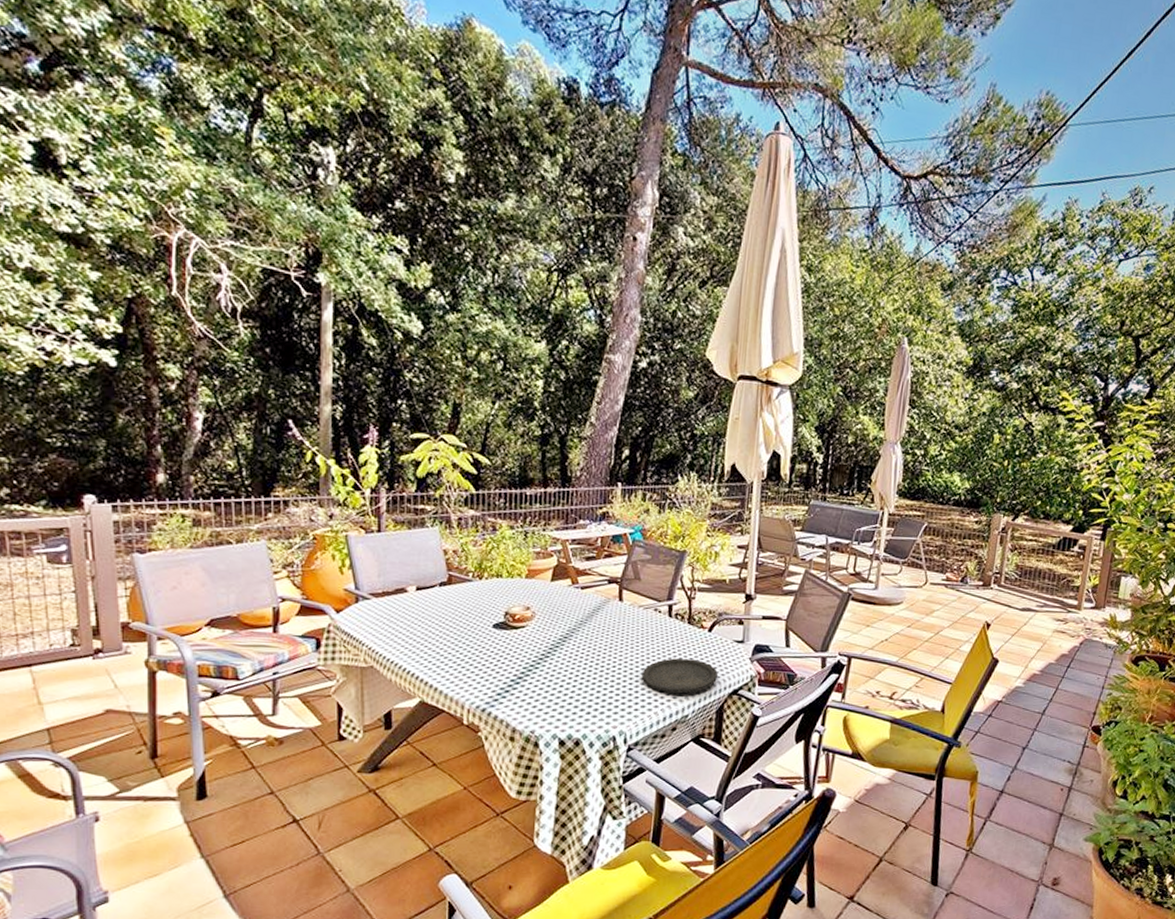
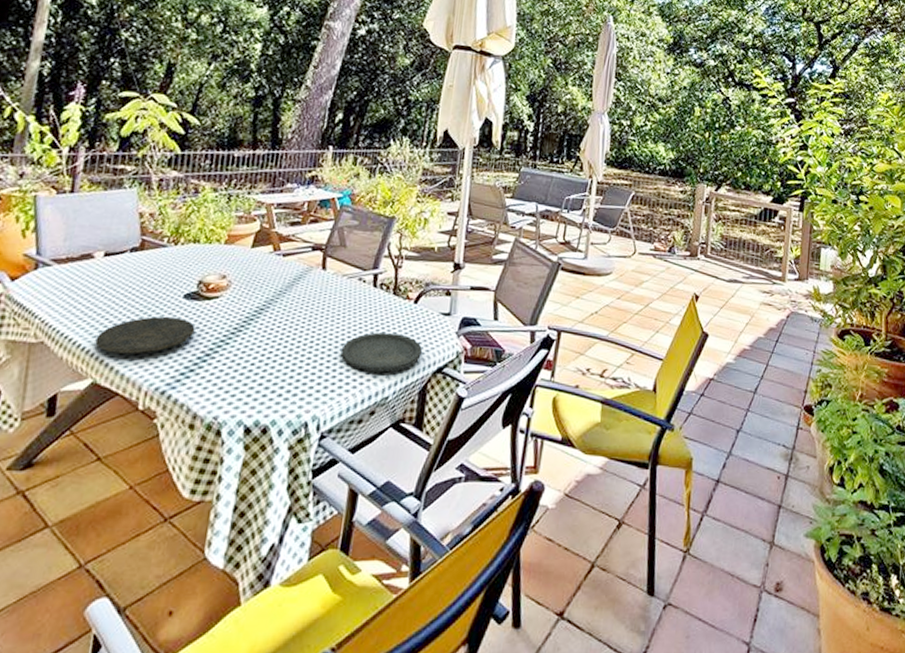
plate: none [418,644,506,677] -> present [95,316,195,354]

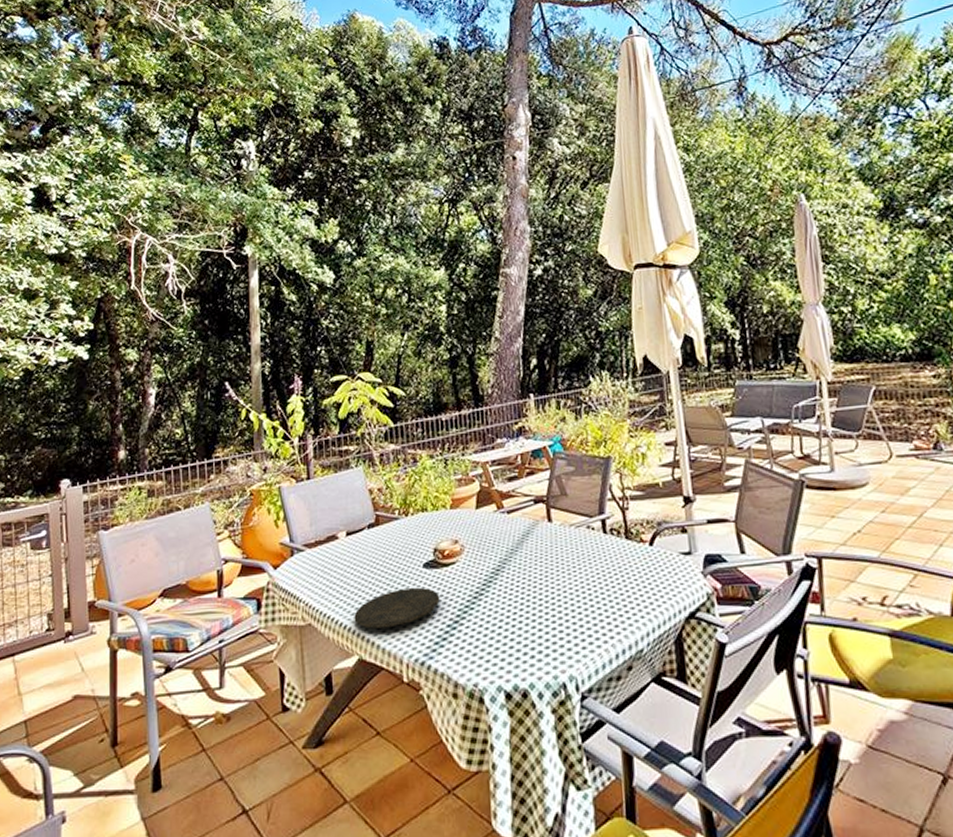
plate: present [340,332,422,372] -> none [584,580,669,624]

